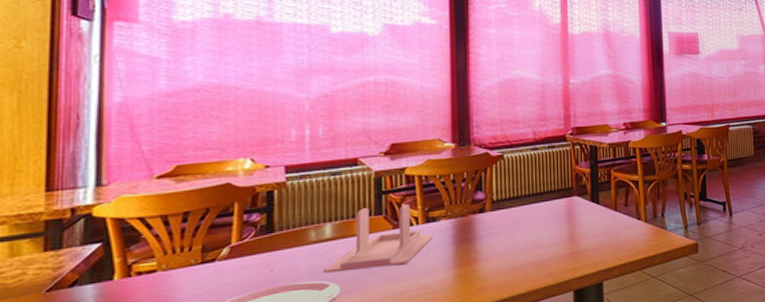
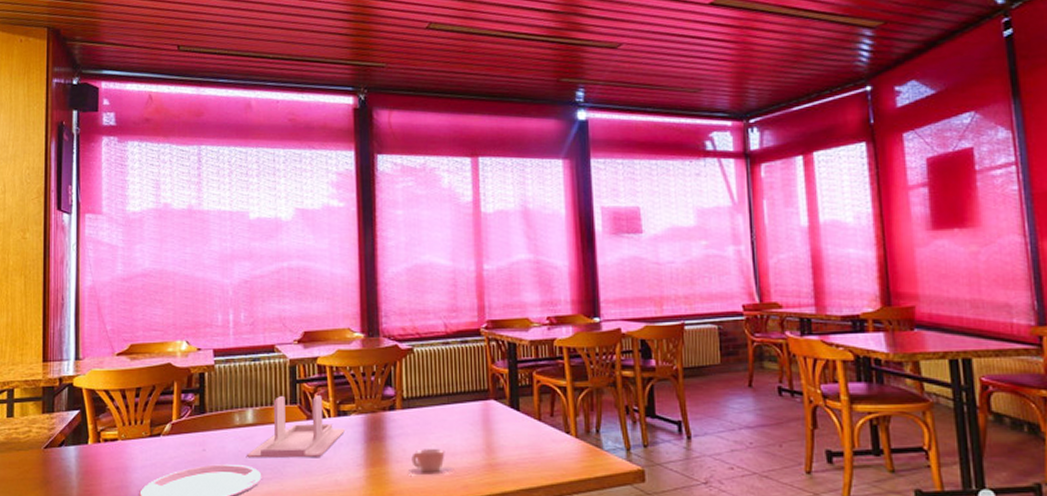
cup: none [496,243,541,270] -> present [407,448,454,476]

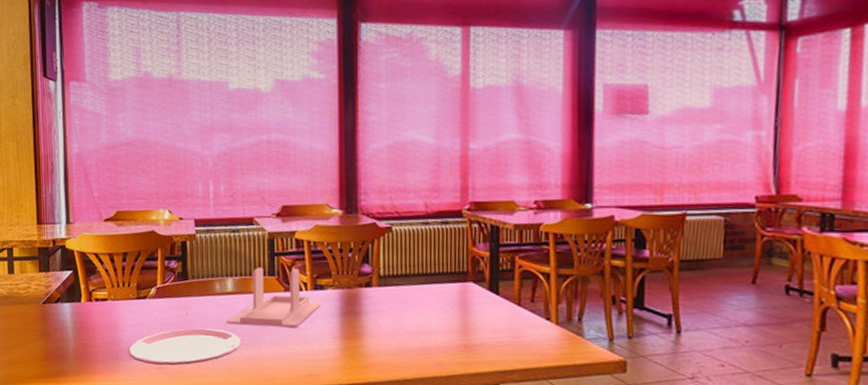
cup: present [407,448,454,476] -> none [382,326,429,352]

